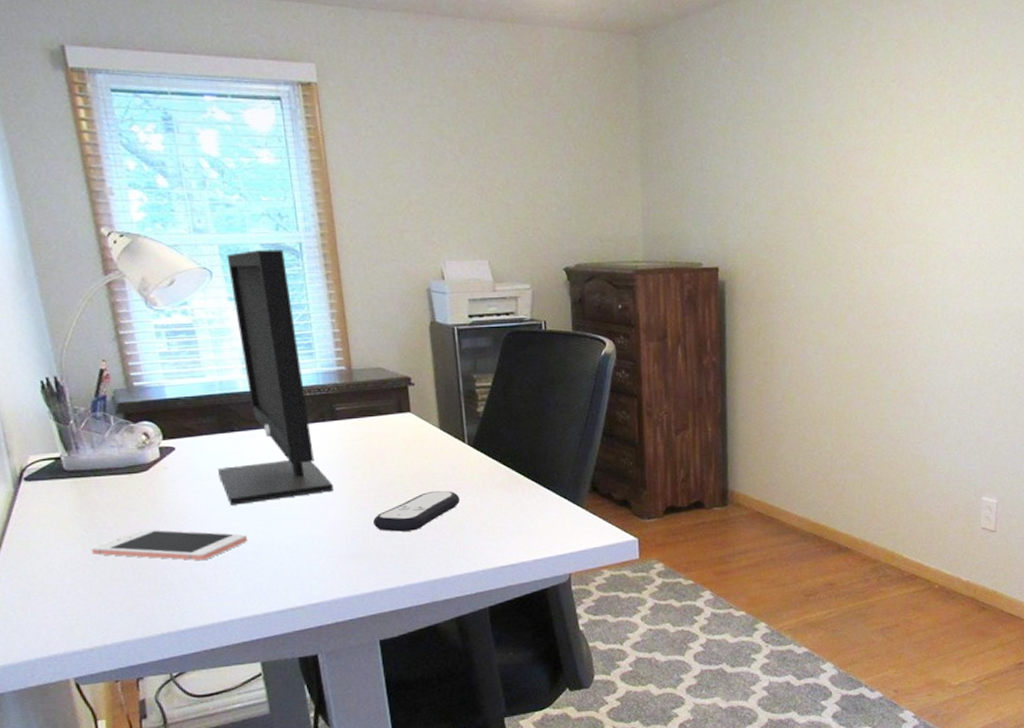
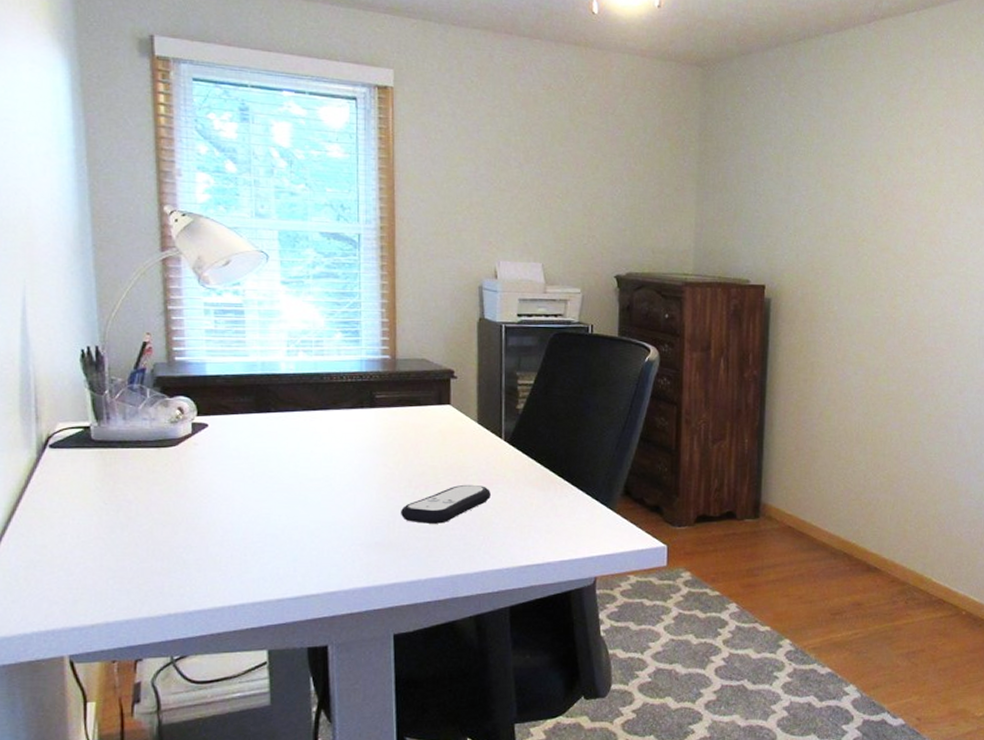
cell phone: present [92,529,248,561] -> none [108,505,271,541]
monitor: present [218,249,333,505] -> none [249,238,364,486]

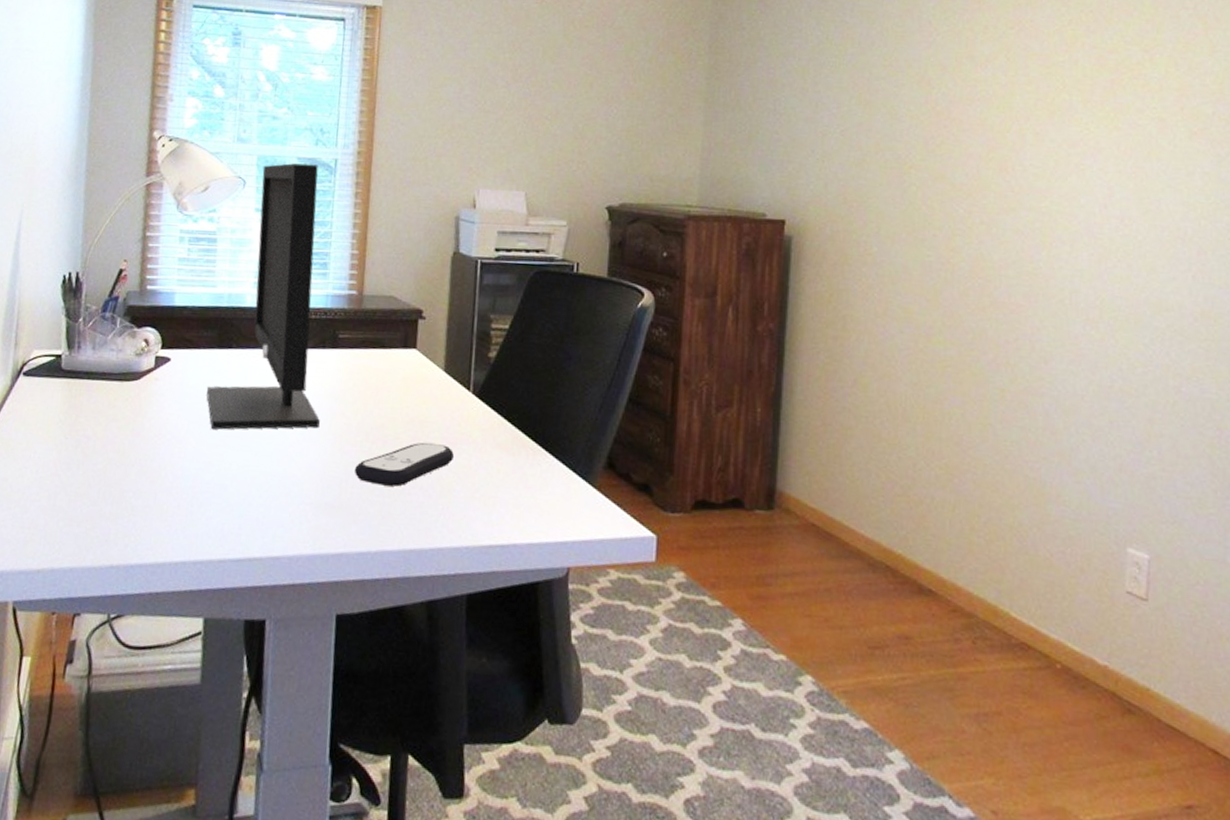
monitor: none [249,238,364,486] -> present [206,163,320,430]

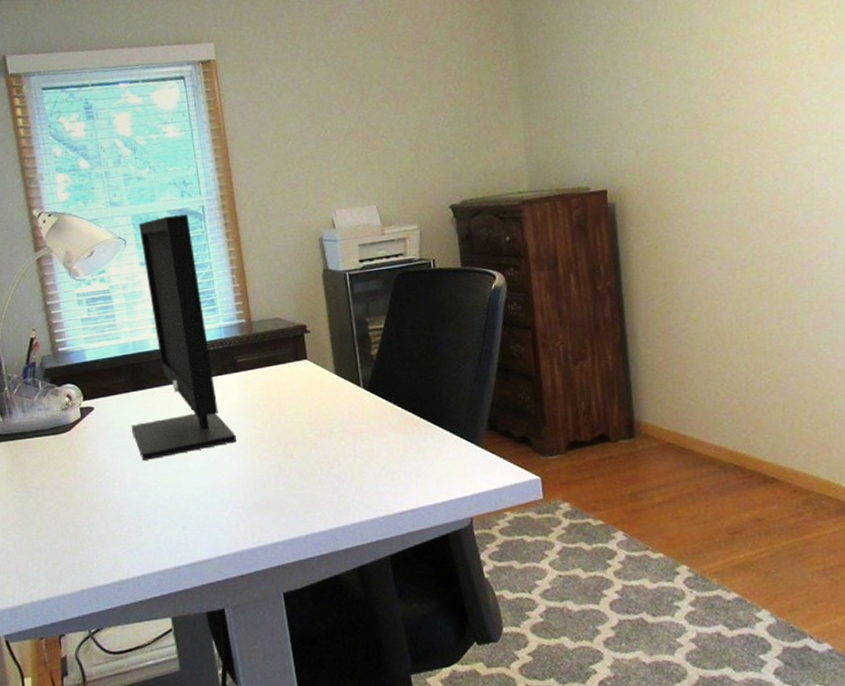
remote control: present [354,442,454,487] -> none [274,436,357,480]

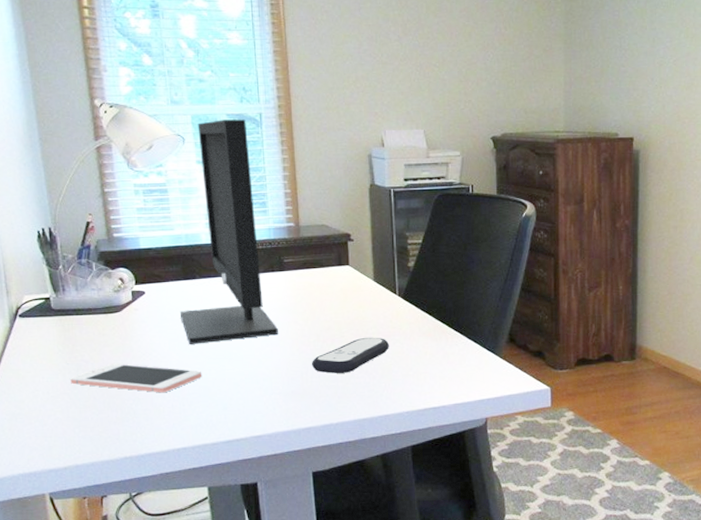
cell phone: none [21,487,159,517] -> present [70,363,203,393]
remote control: none [274,436,357,480] -> present [311,337,389,373]

